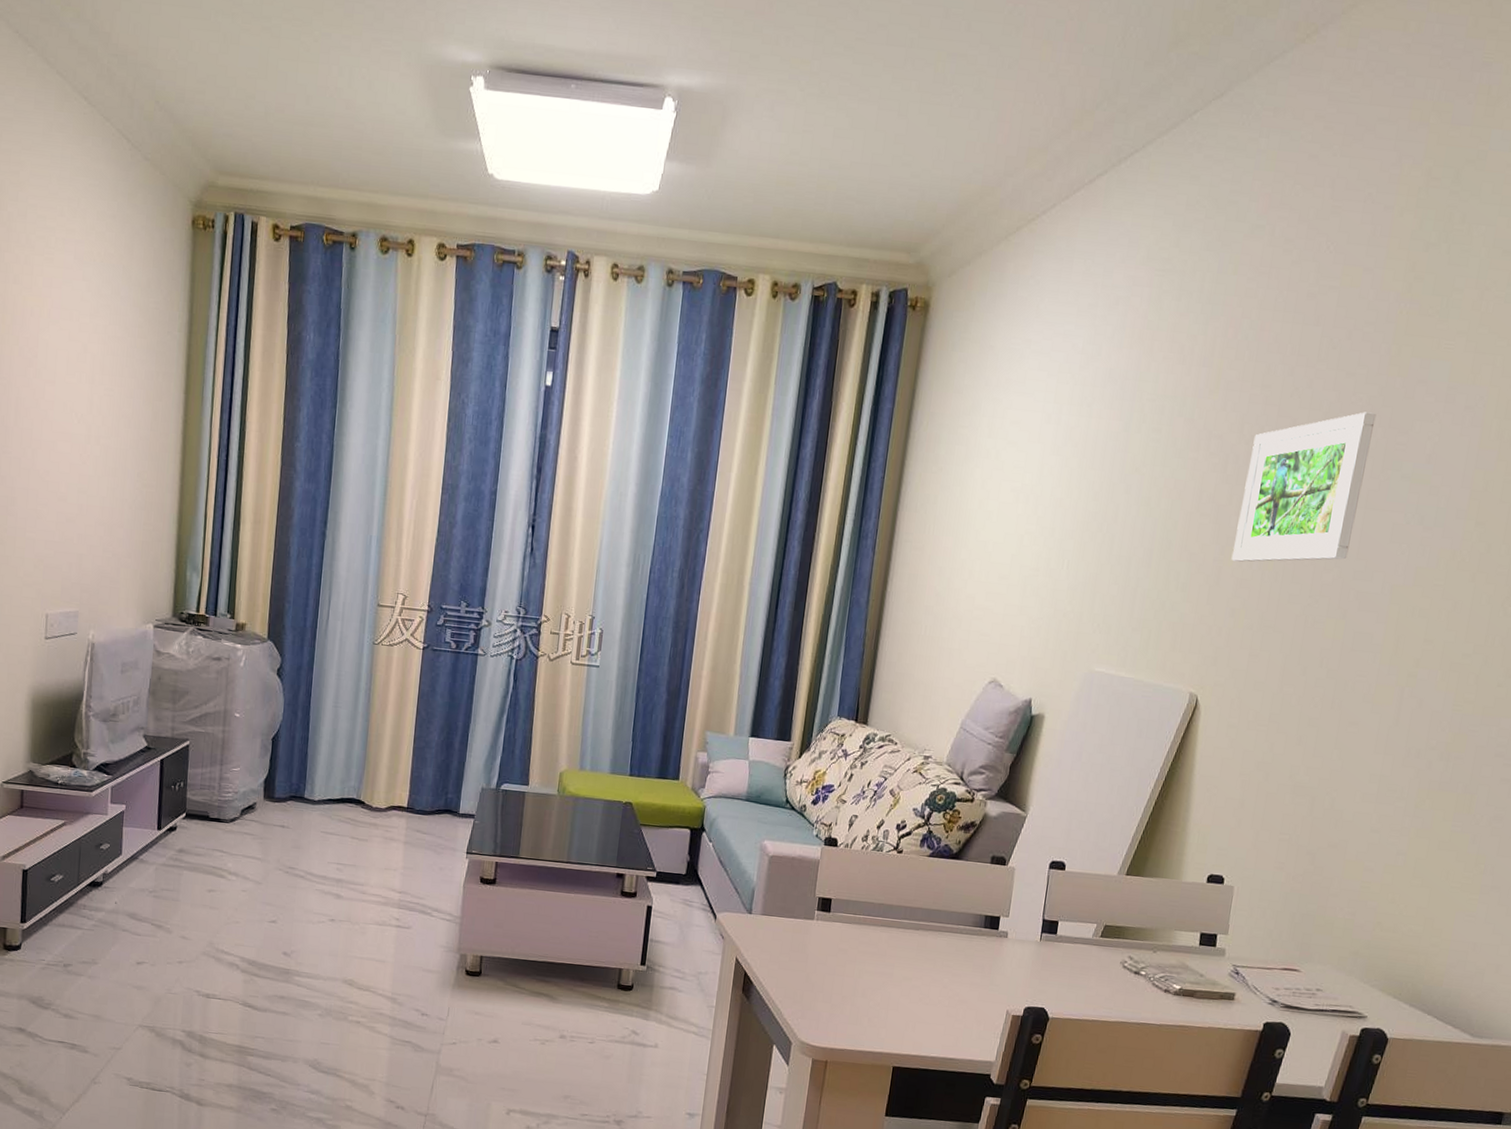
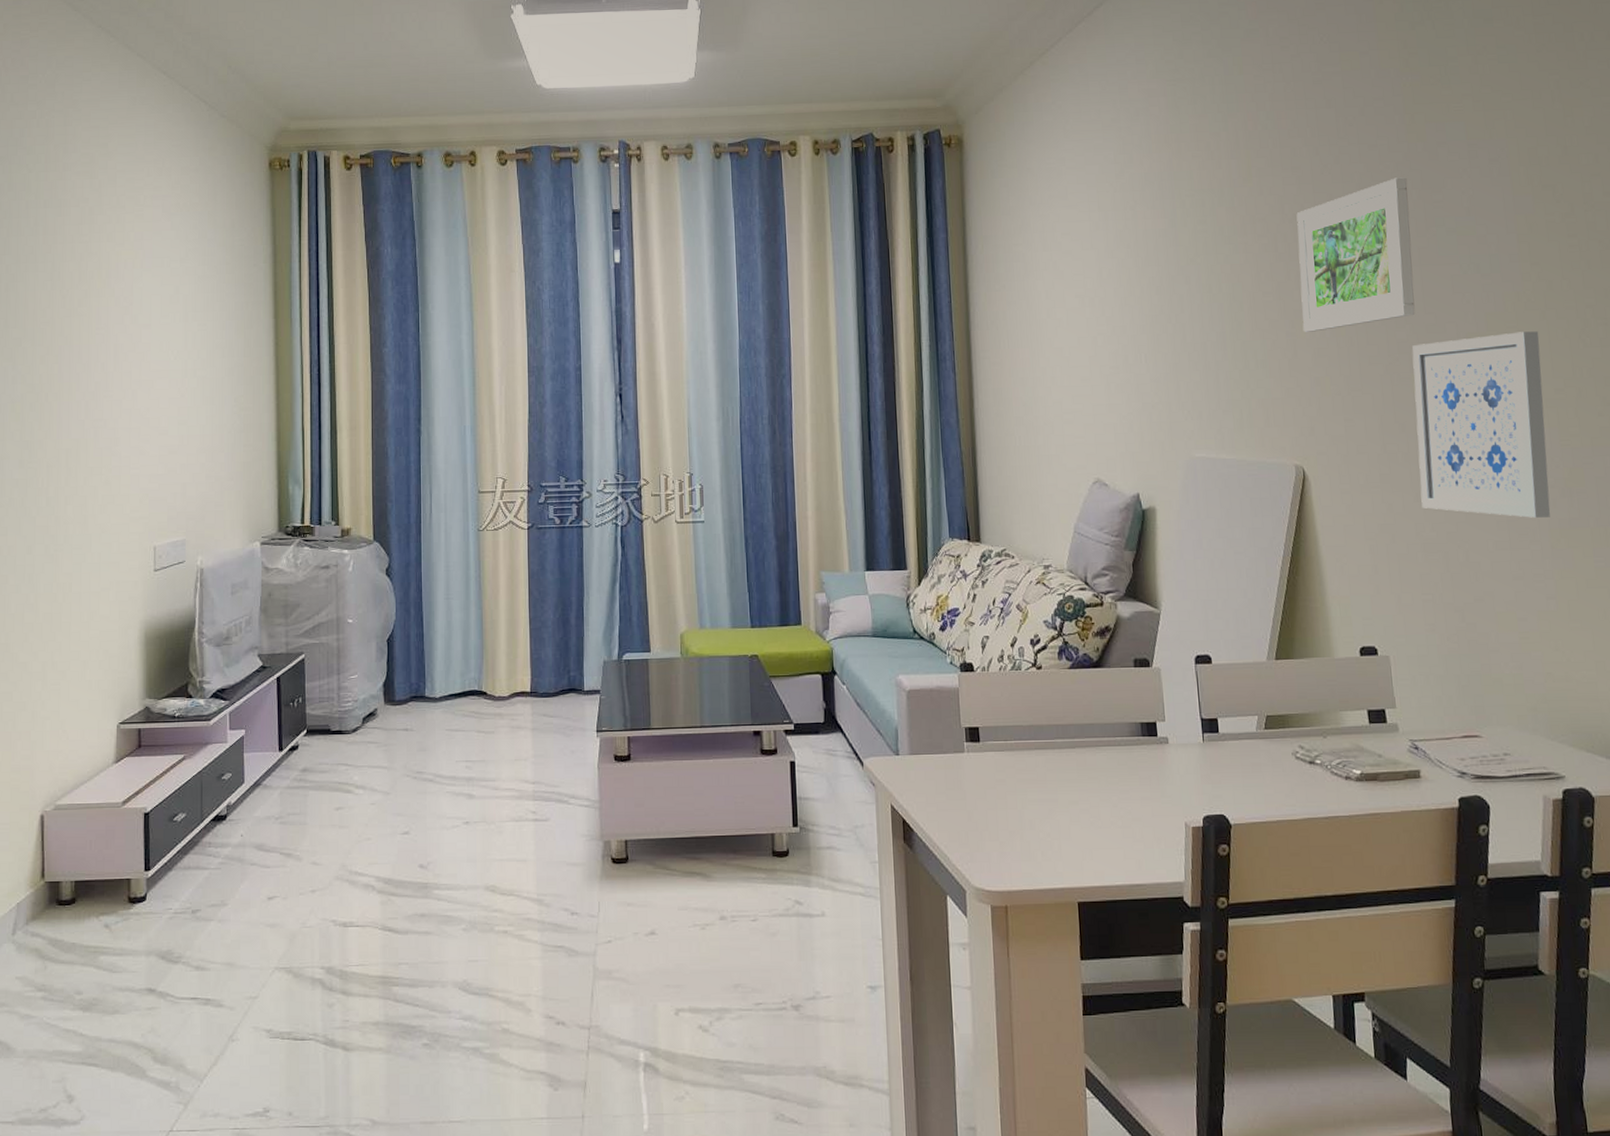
wall art: none [1302,589,1464,778] -> present [1412,331,1551,518]

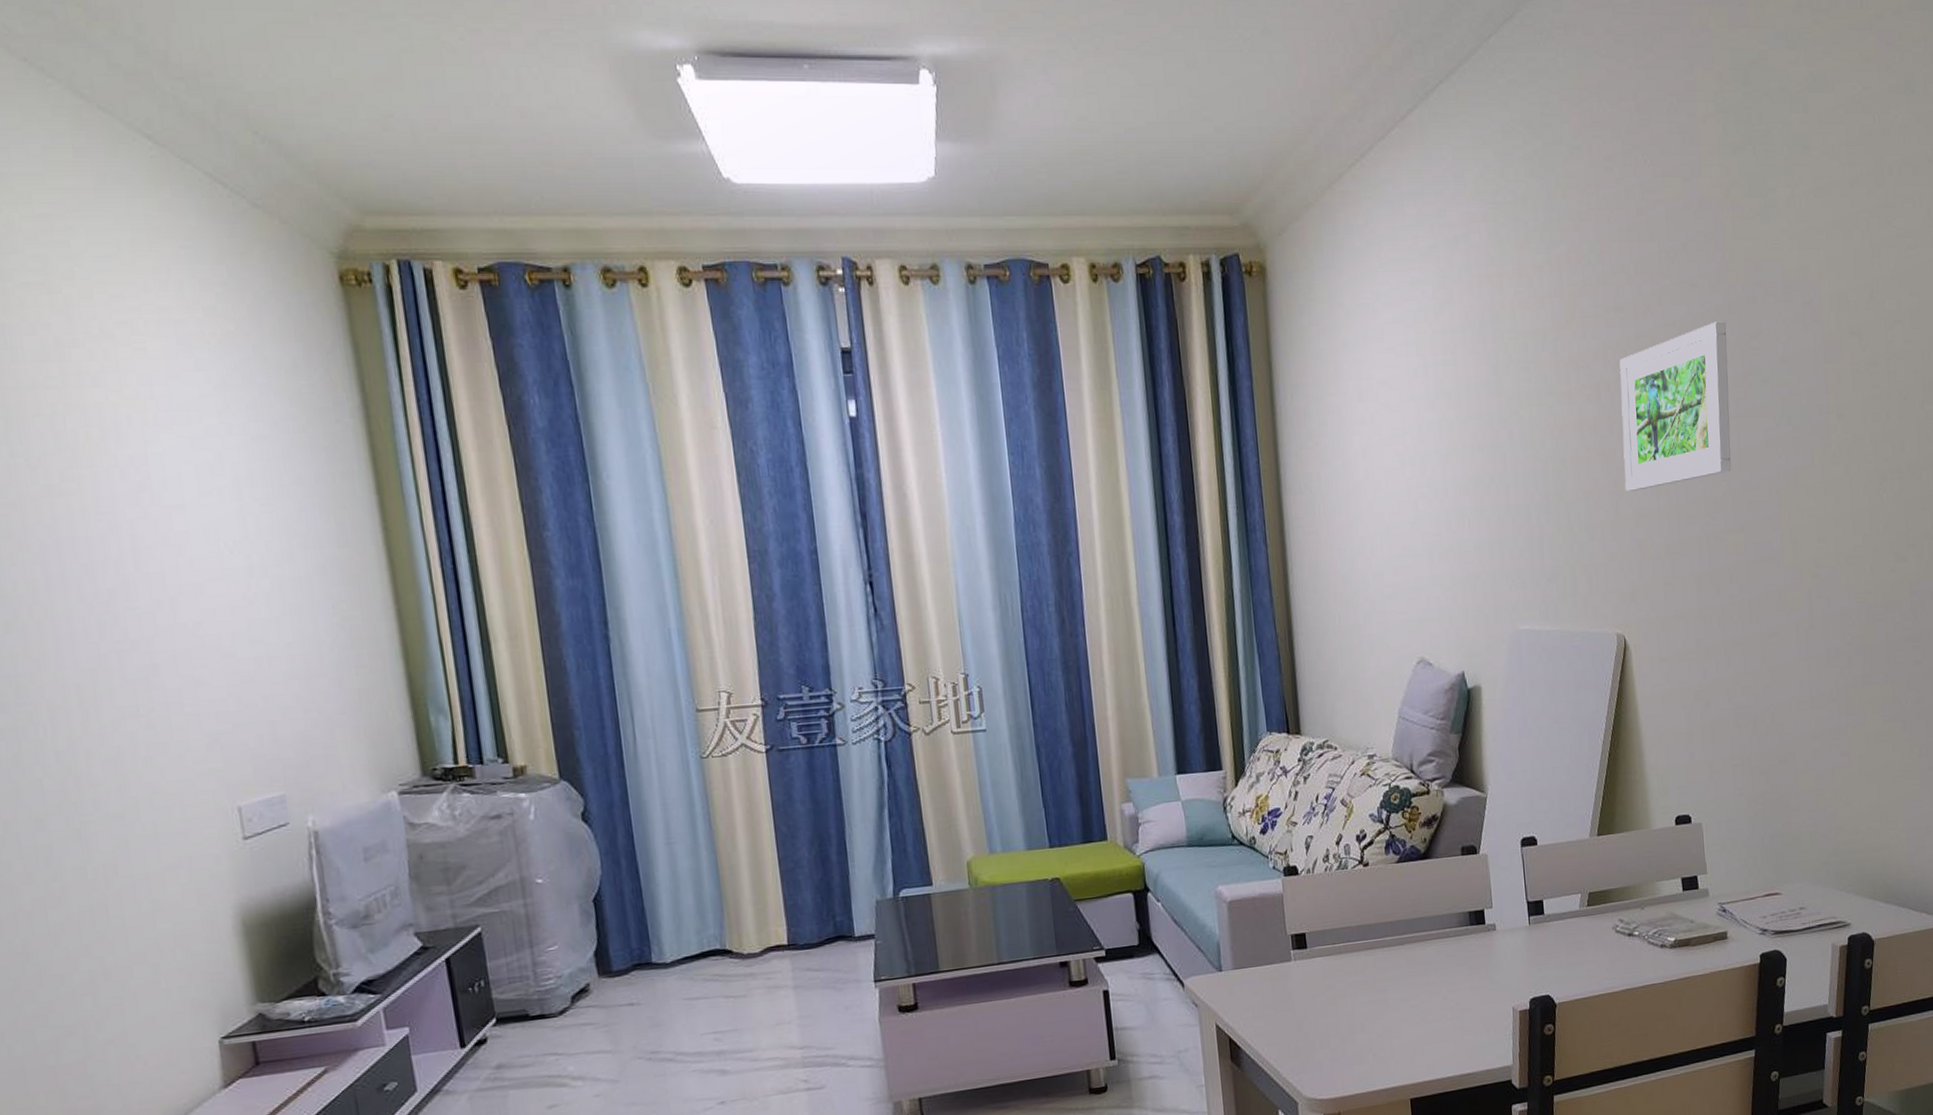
wall art: present [1412,331,1551,518] -> none [1727,486,1847,677]

